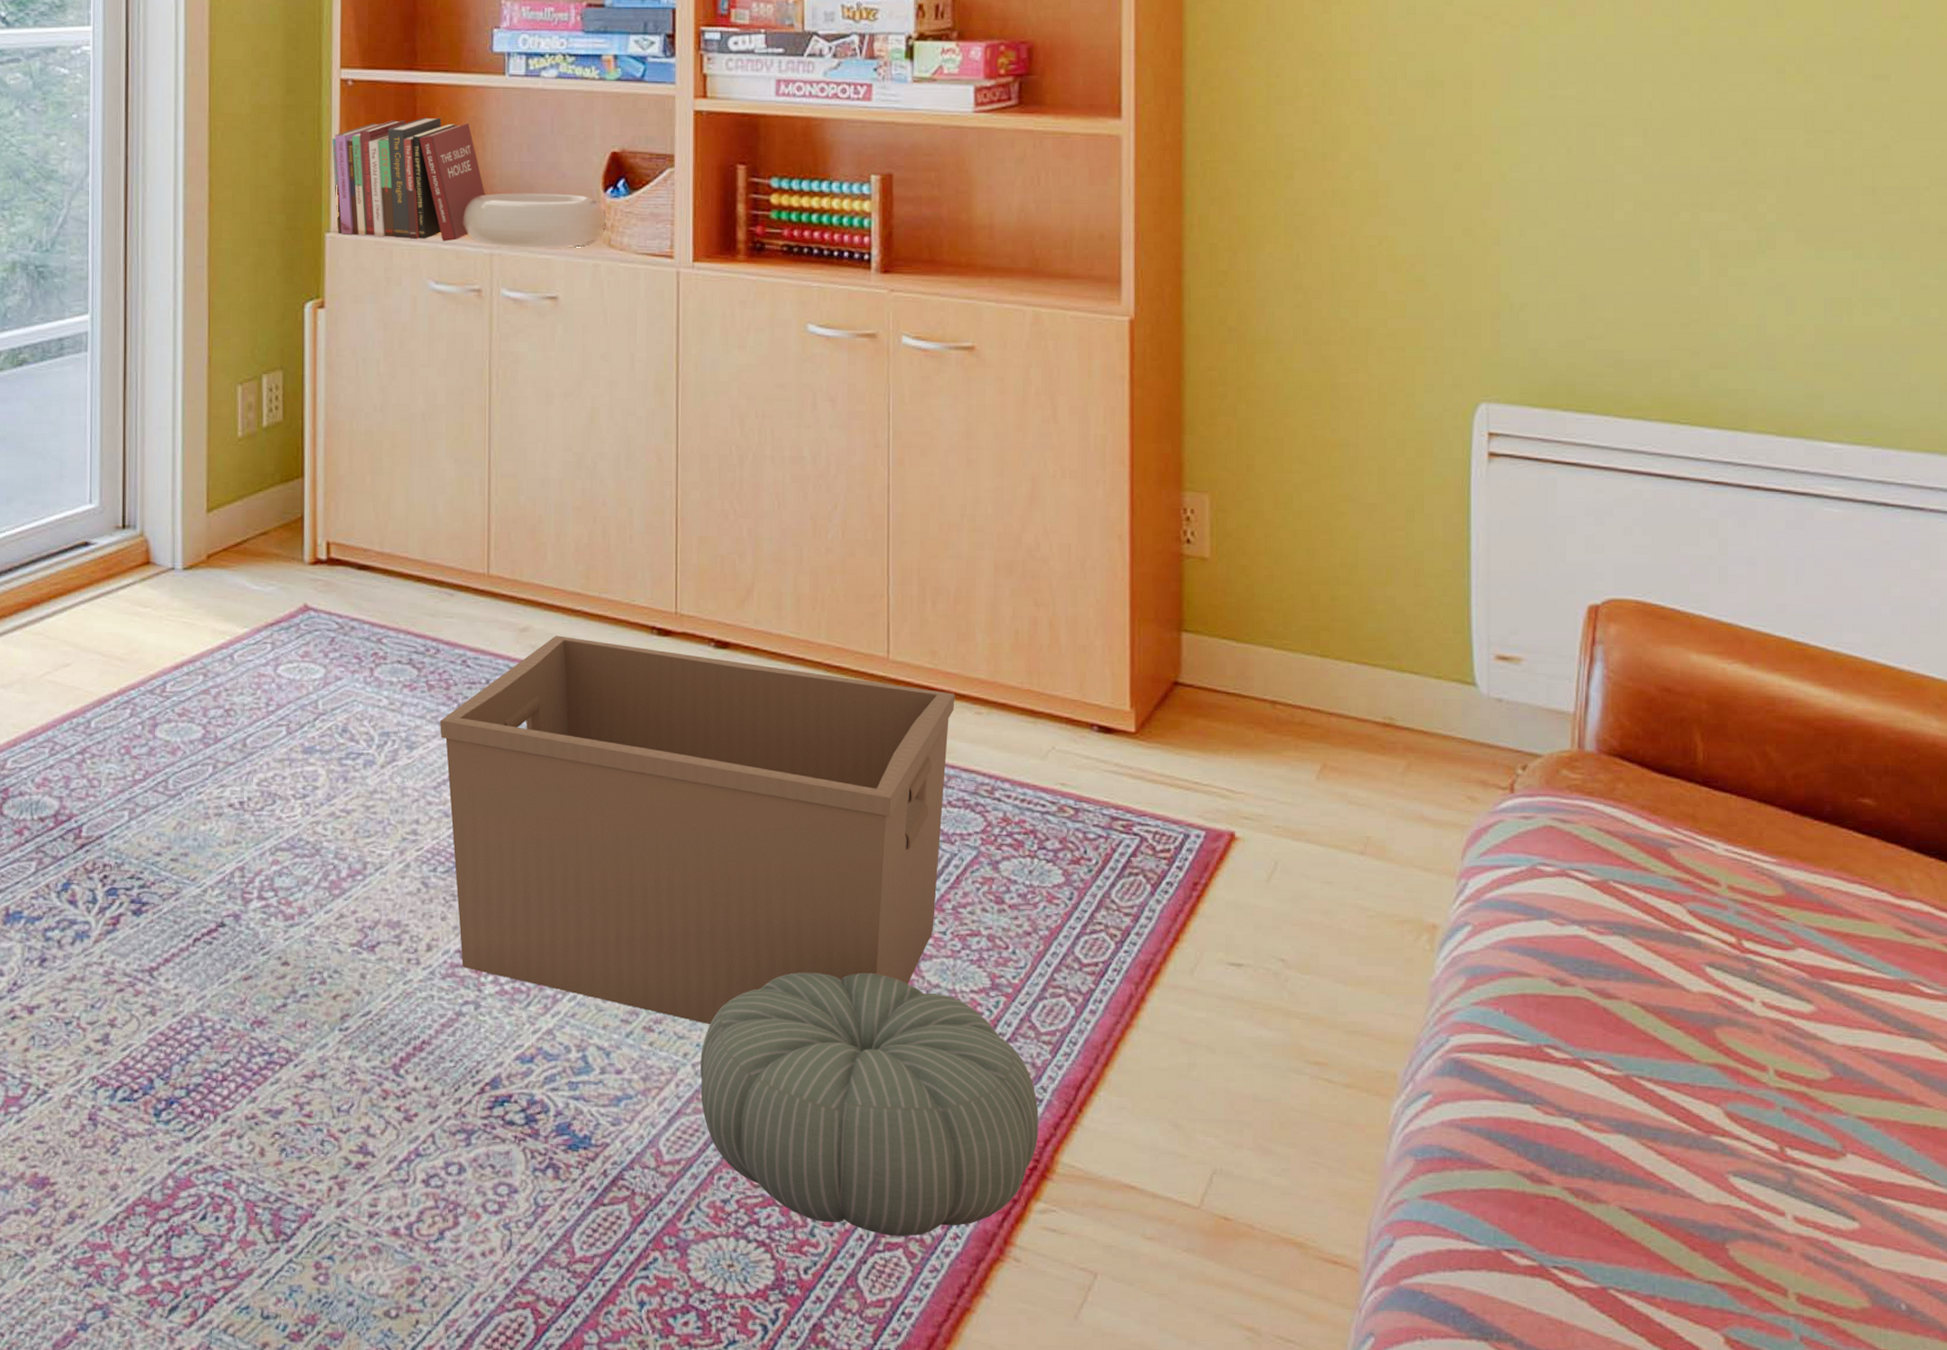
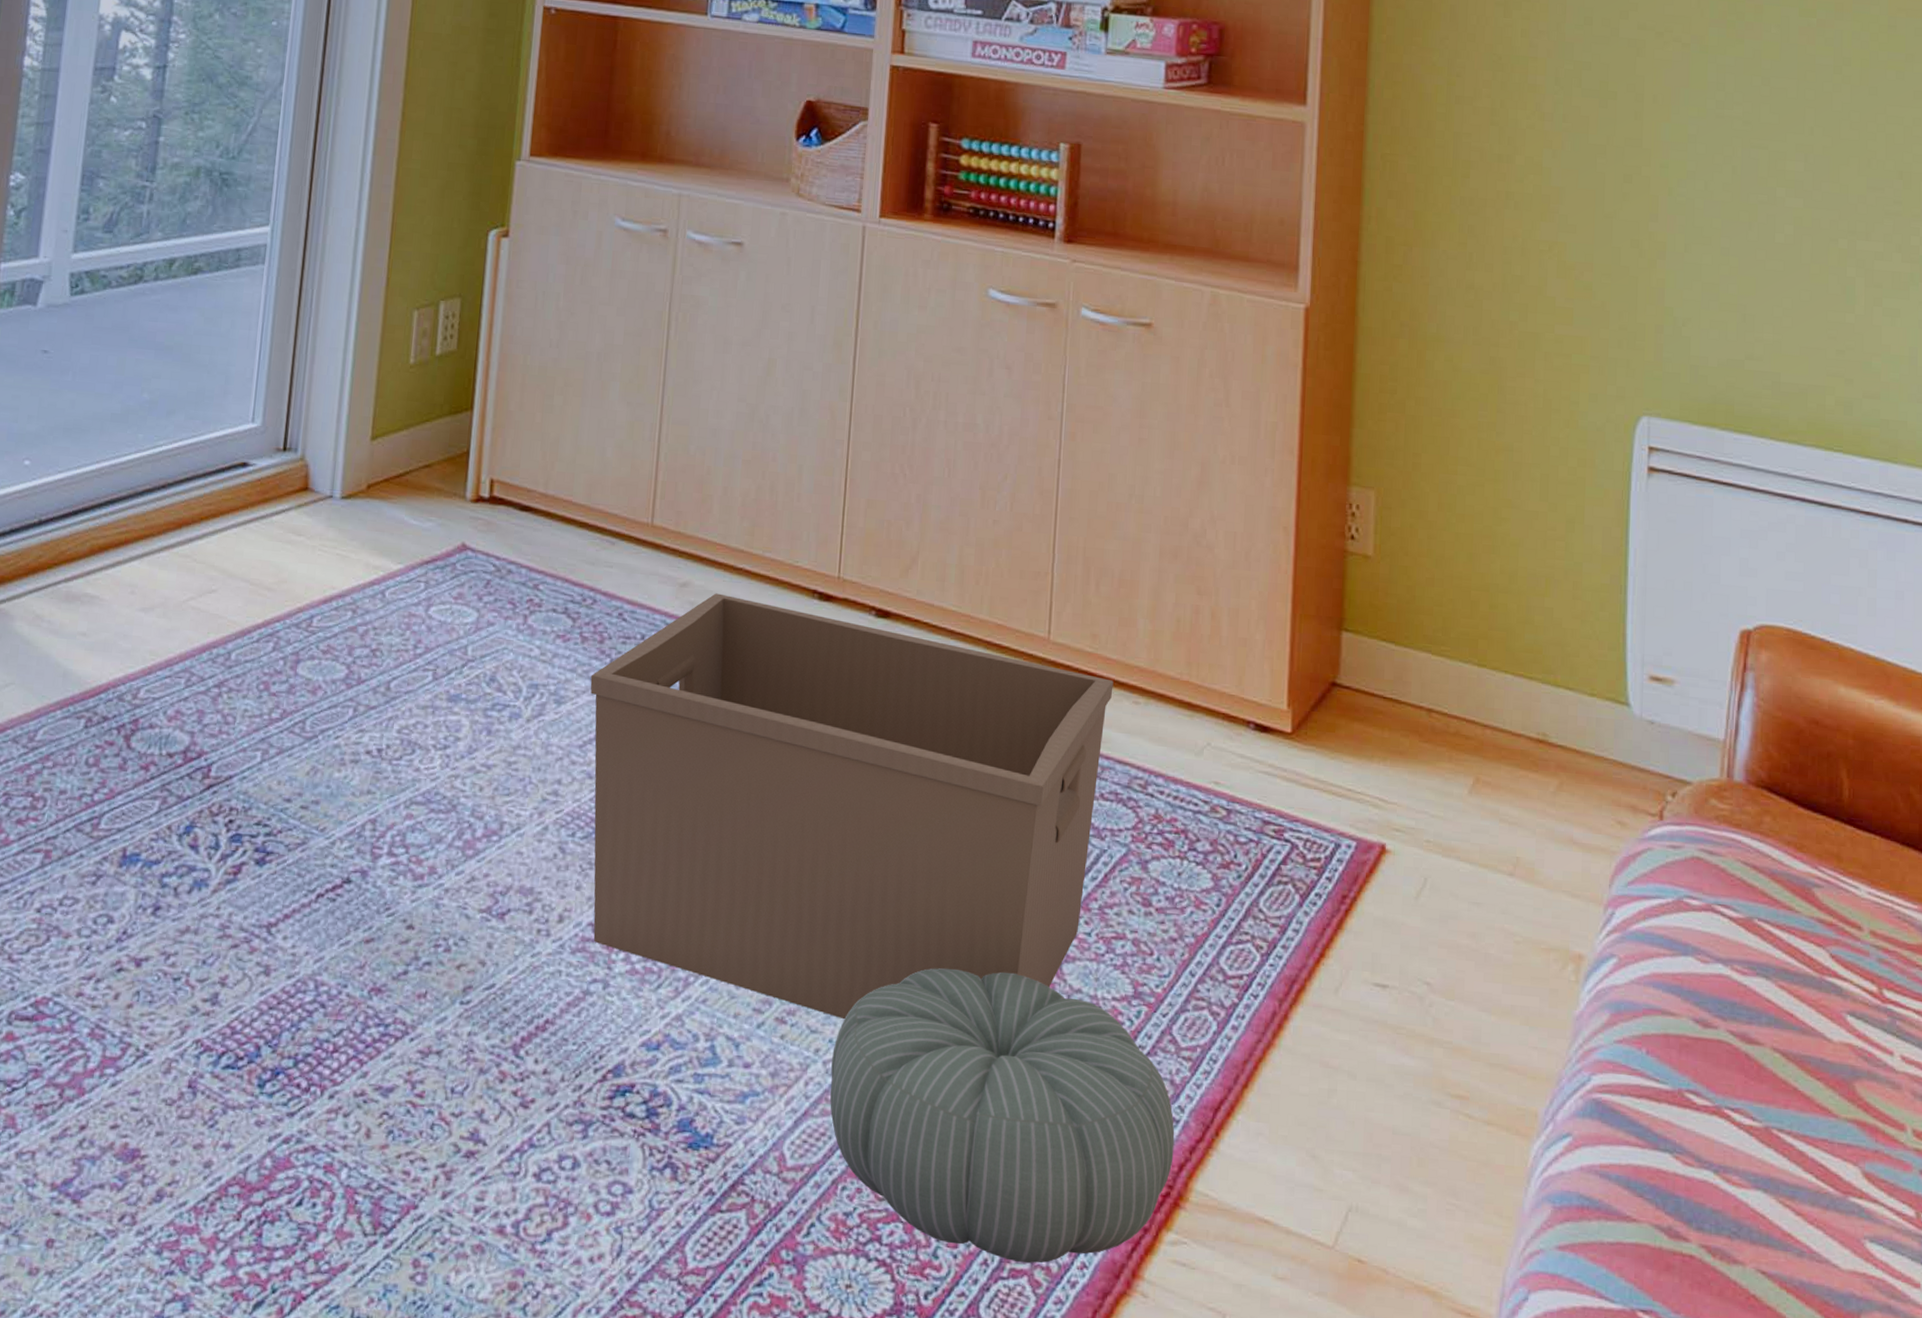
books: present [332,117,485,242] -> none [528,51,679,179]
ceramic bowl: present [463,193,606,249] -> none [654,134,797,194]

